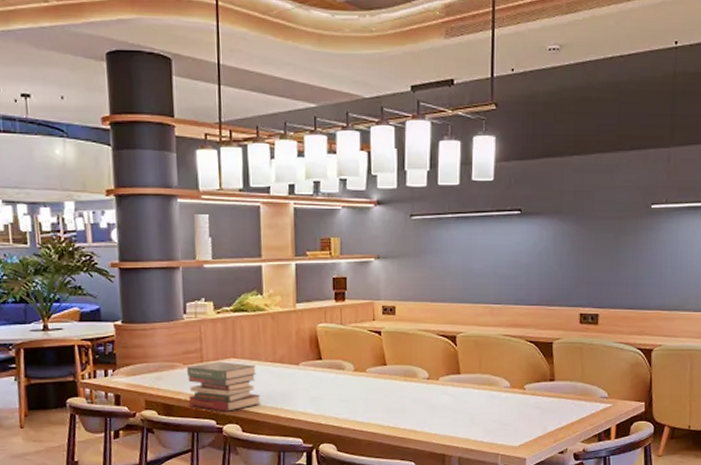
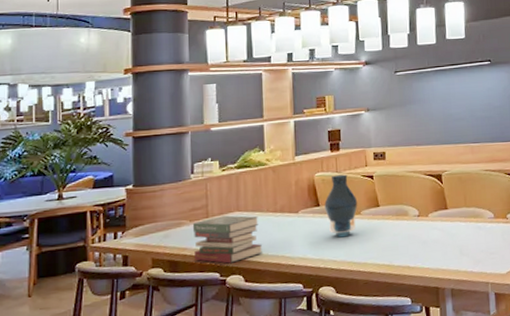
vase: none [327,327,363,395] -> present [324,174,358,238]

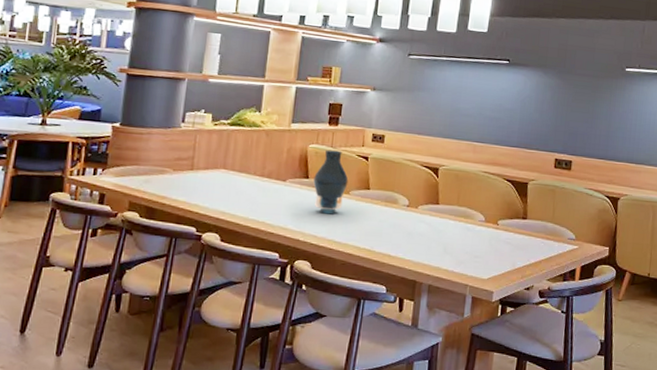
books: present [192,215,262,264] -> none [173,170,244,220]

